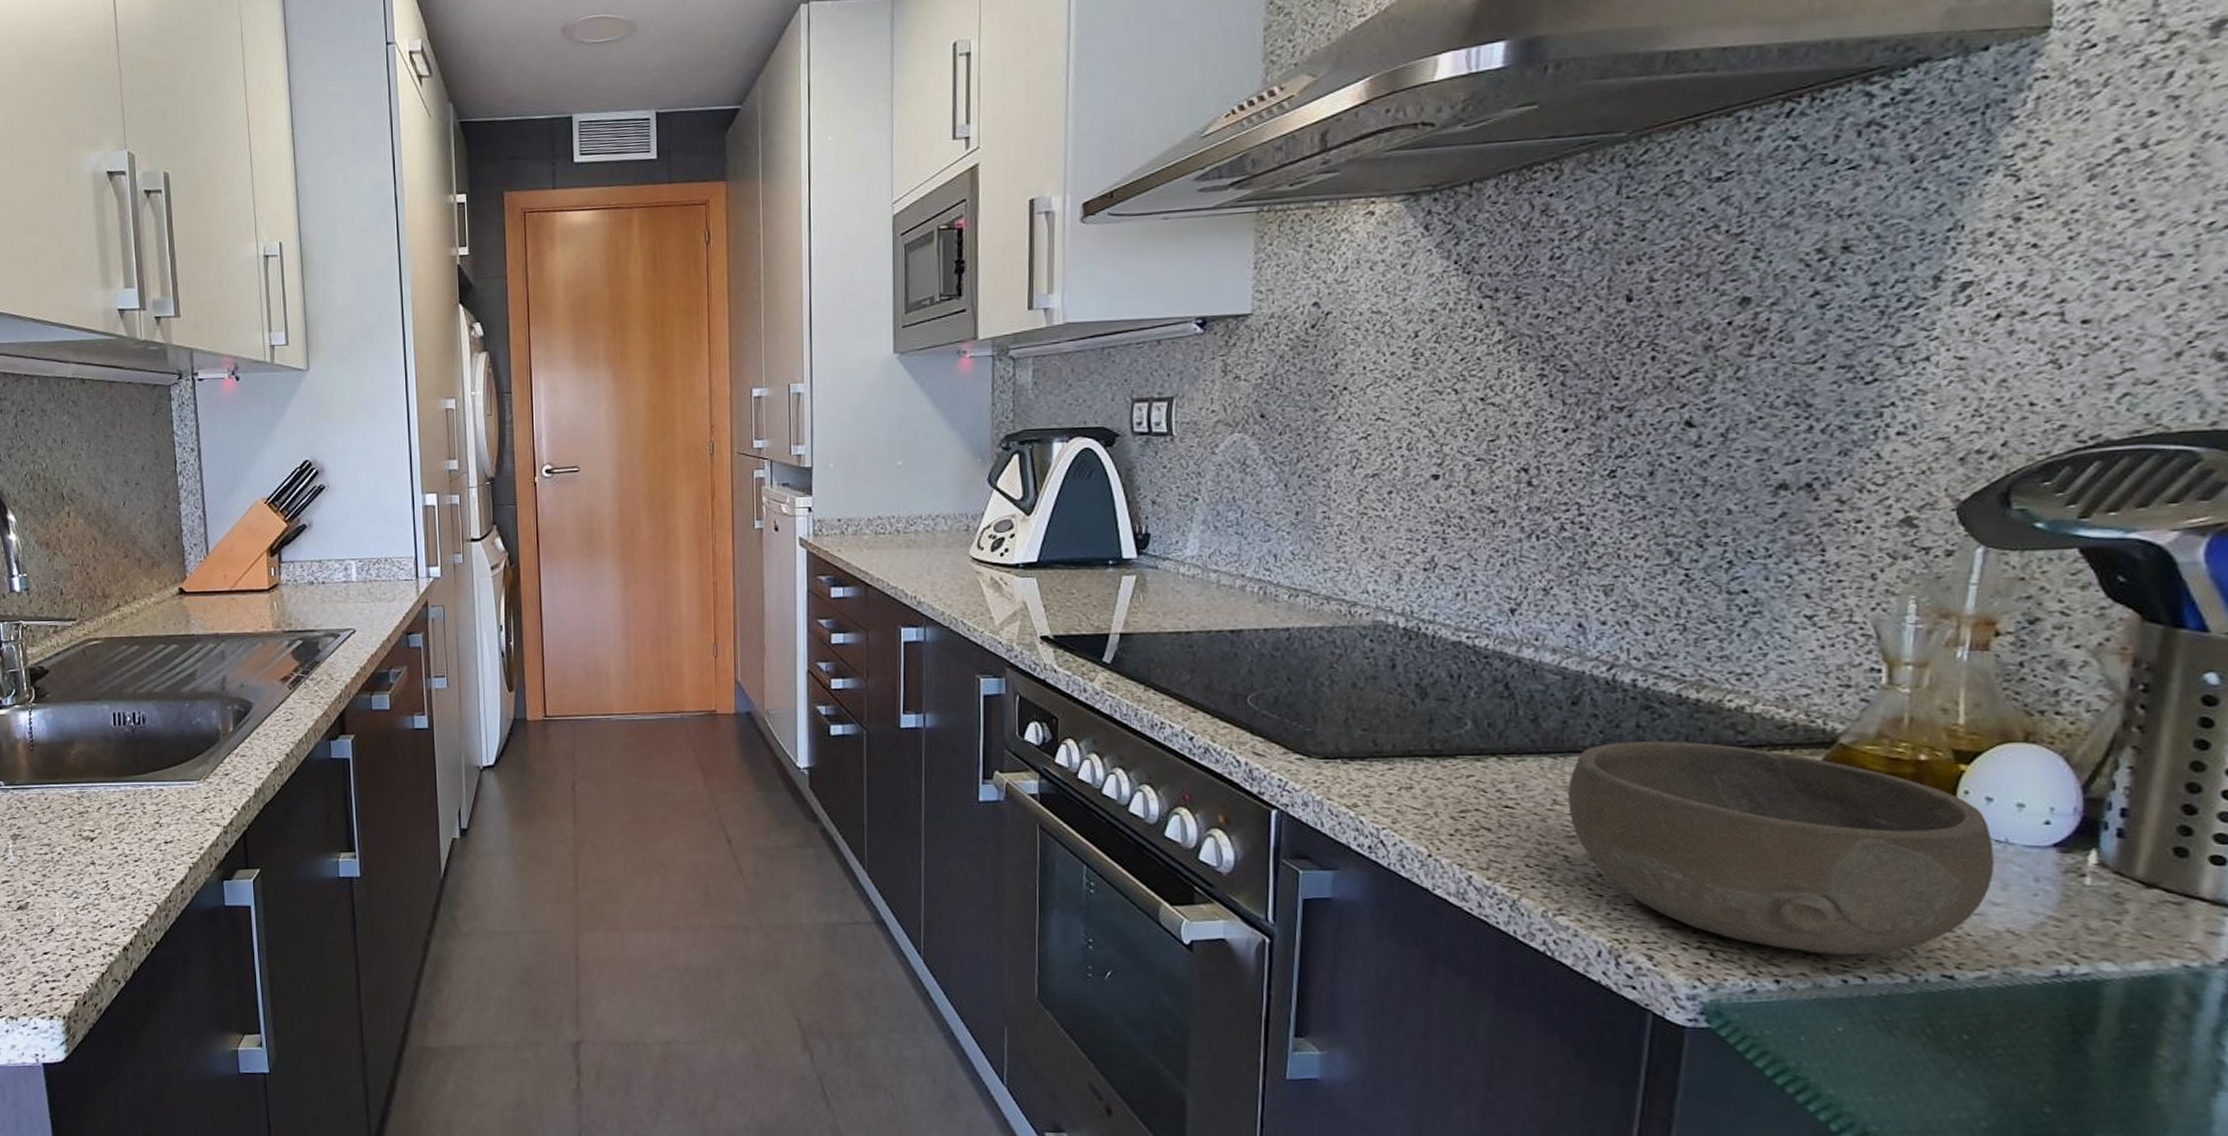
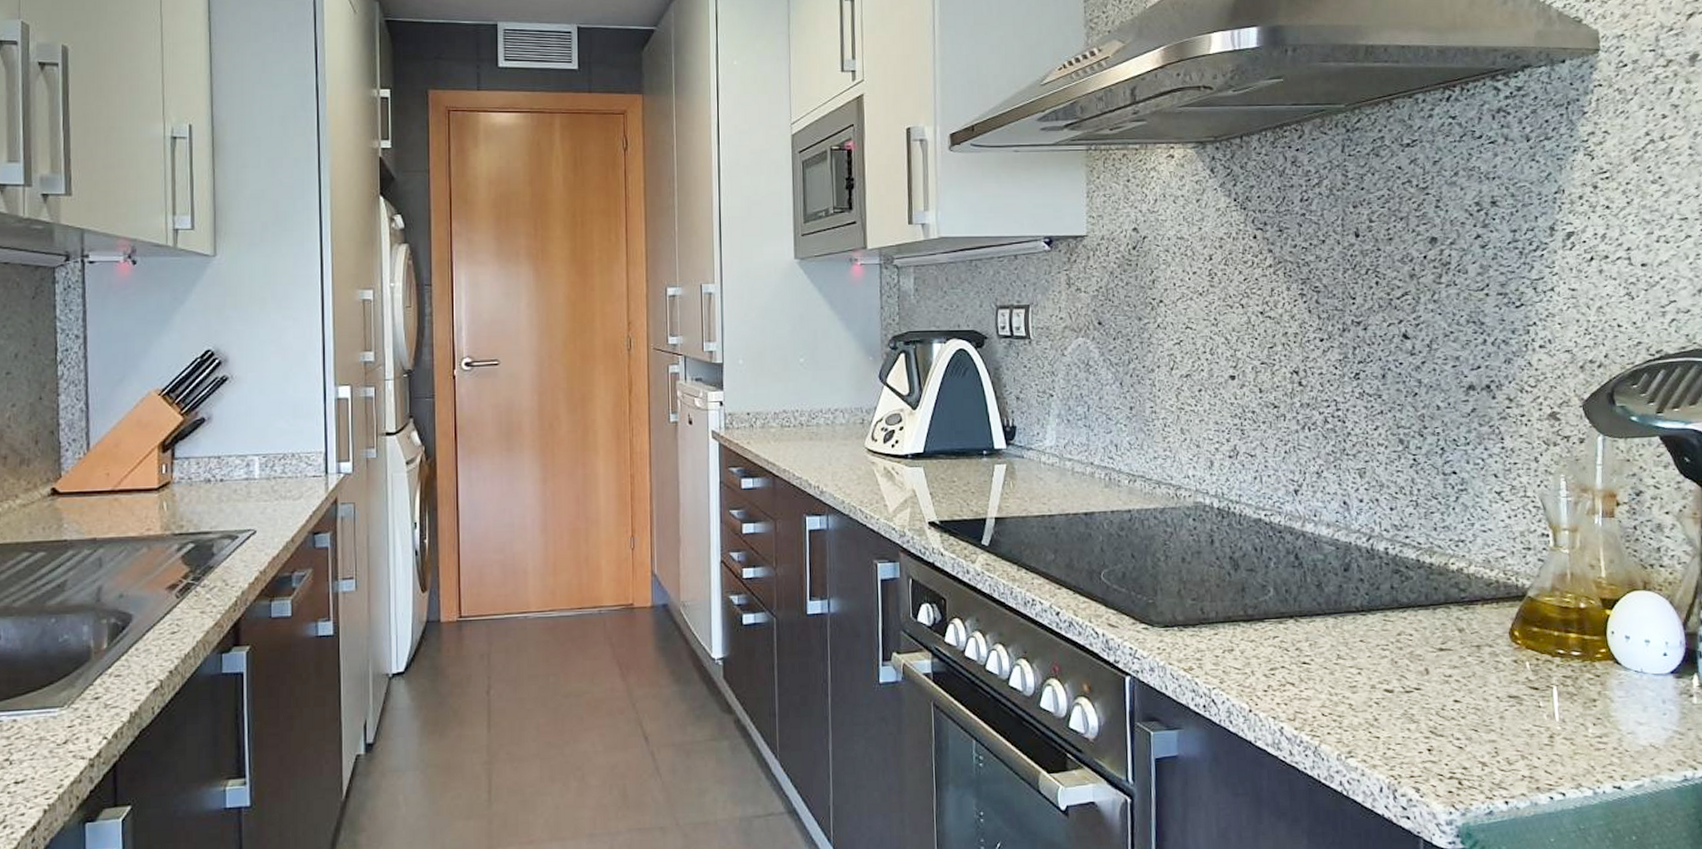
bowl: present [1568,741,1994,955] -> none [1347,599,1637,776]

